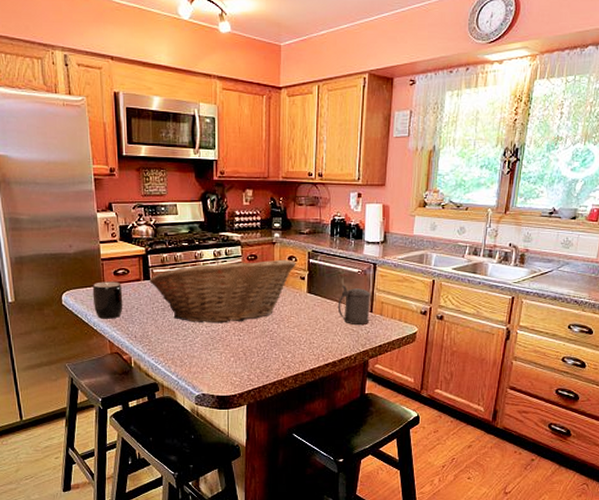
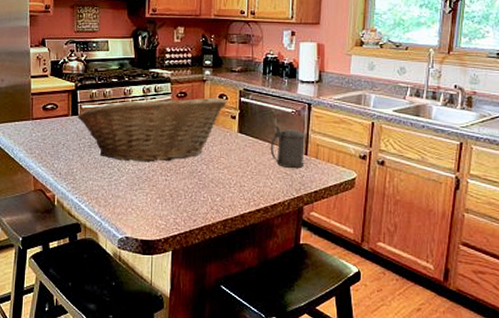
mug: present [92,281,123,319] -> none [20,116,50,155]

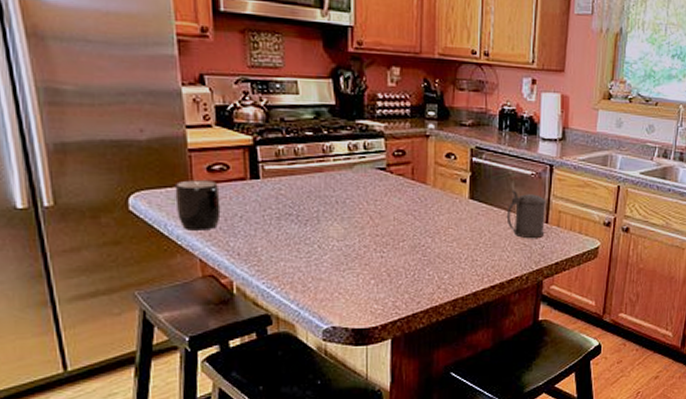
mug: none [20,116,50,155] -> present [175,180,221,231]
fruit basket: present [77,96,227,163] -> none [258,154,456,237]

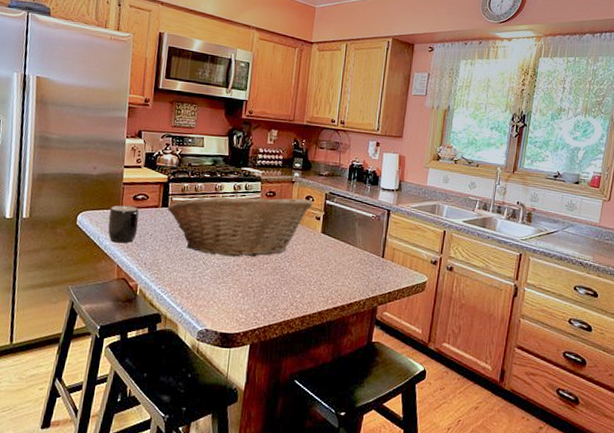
fruit basket: none [258,154,456,237] -> present [167,193,313,257]
beer stein: present [506,190,546,239] -> none [350,228,383,270]

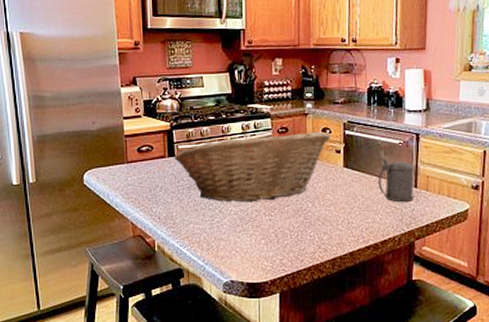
mug: present [108,205,140,244] -> none [115,159,147,199]
beer stein: none [350,228,383,270] -> present [377,158,415,203]

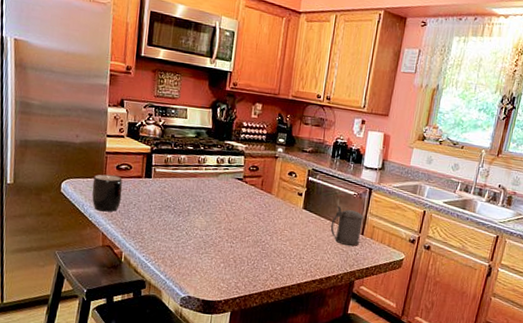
mug: none [115,159,147,199] -> present [92,174,123,212]
fruit basket: present [174,131,331,203] -> none [150,166,296,230]

